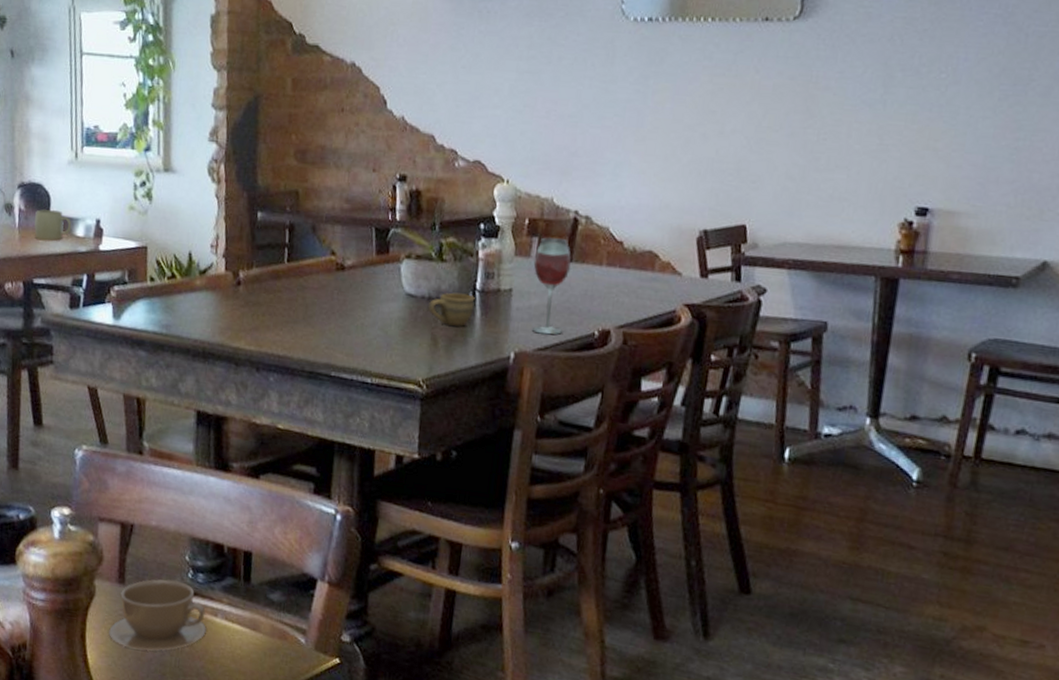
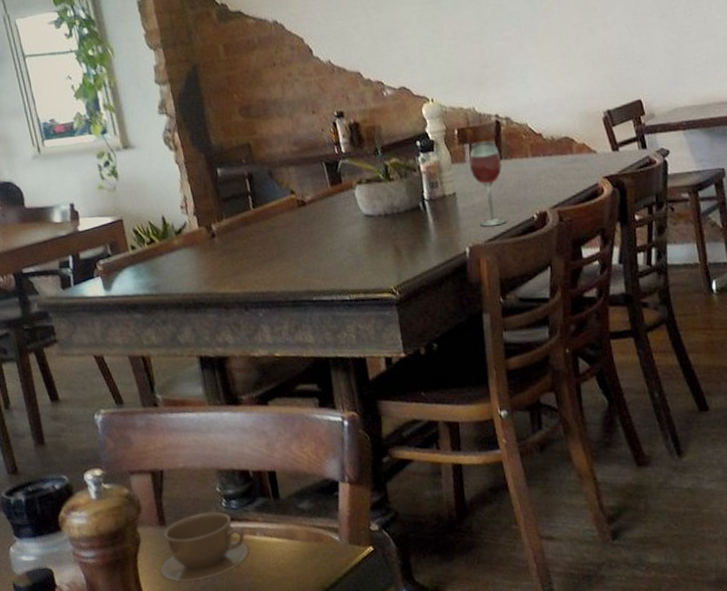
mug: present [34,209,72,242] -> none [11,203,49,234]
cup: present [428,292,475,327] -> none [386,205,426,235]

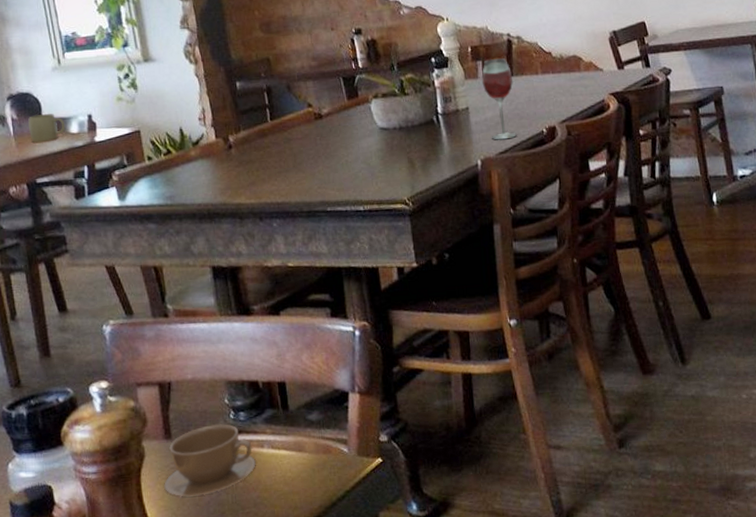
mug: none [11,203,49,234] -> present [28,114,66,144]

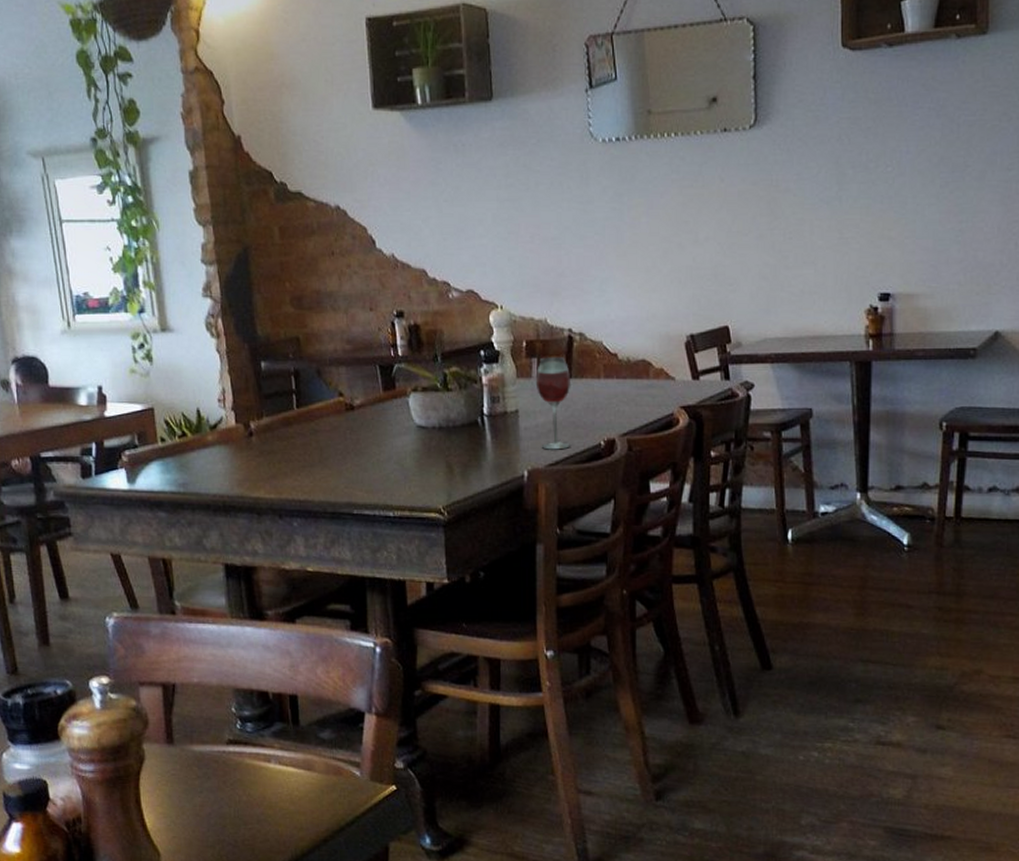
mug: present [28,114,66,144] -> none [34,382,74,415]
teacup: present [164,424,256,497] -> none [163,733,261,806]

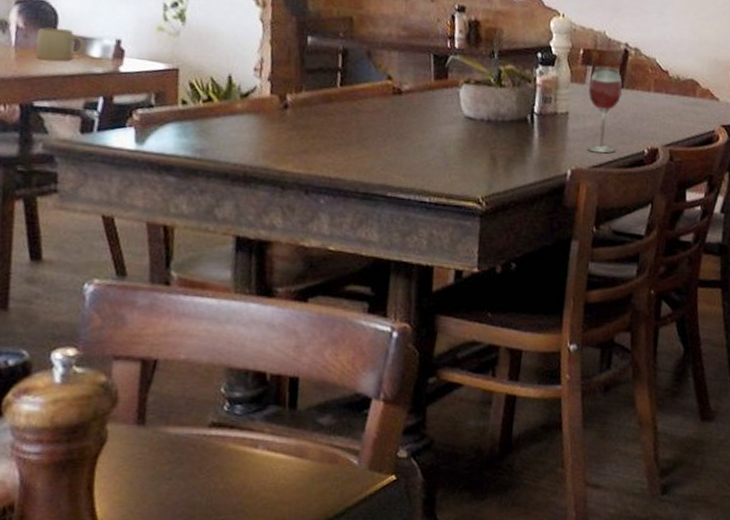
mug: none [34,382,74,415] -> present [36,27,85,63]

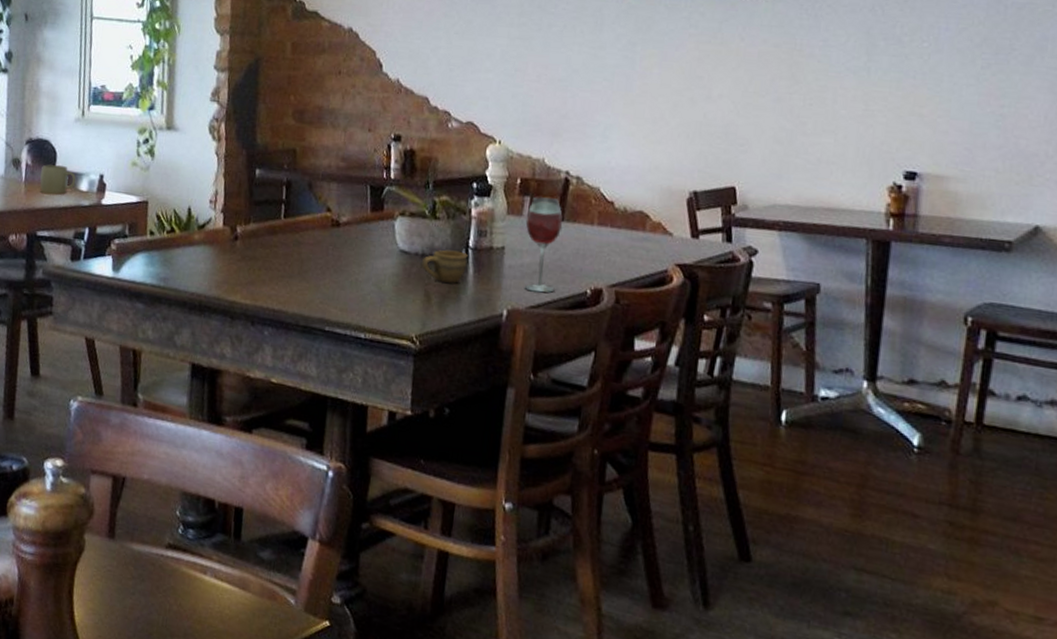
cup: none [487,115,533,147] -> present [422,250,468,284]

